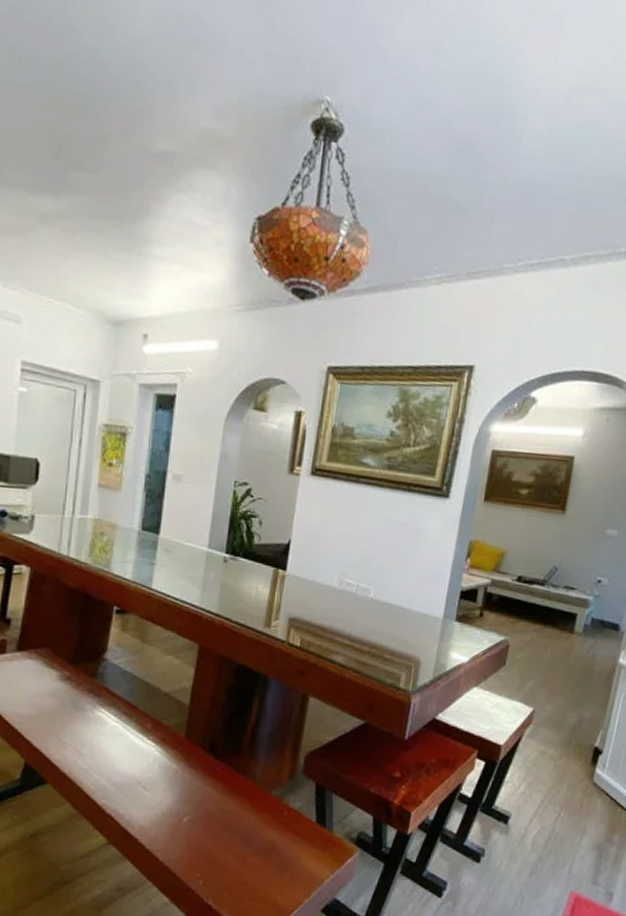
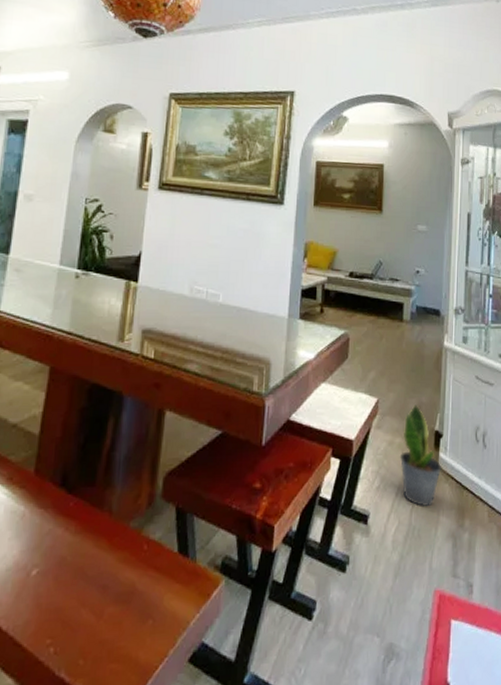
potted plant: none [549,719,597,817] -> present [399,404,441,508]

